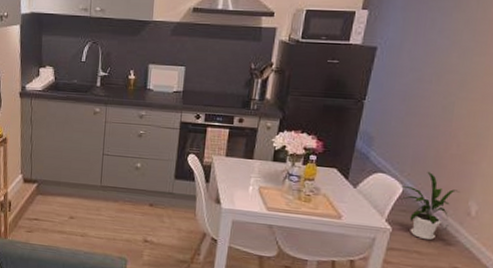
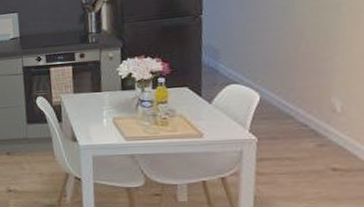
house plant: present [400,172,460,240] -> none [257,75,320,145]

